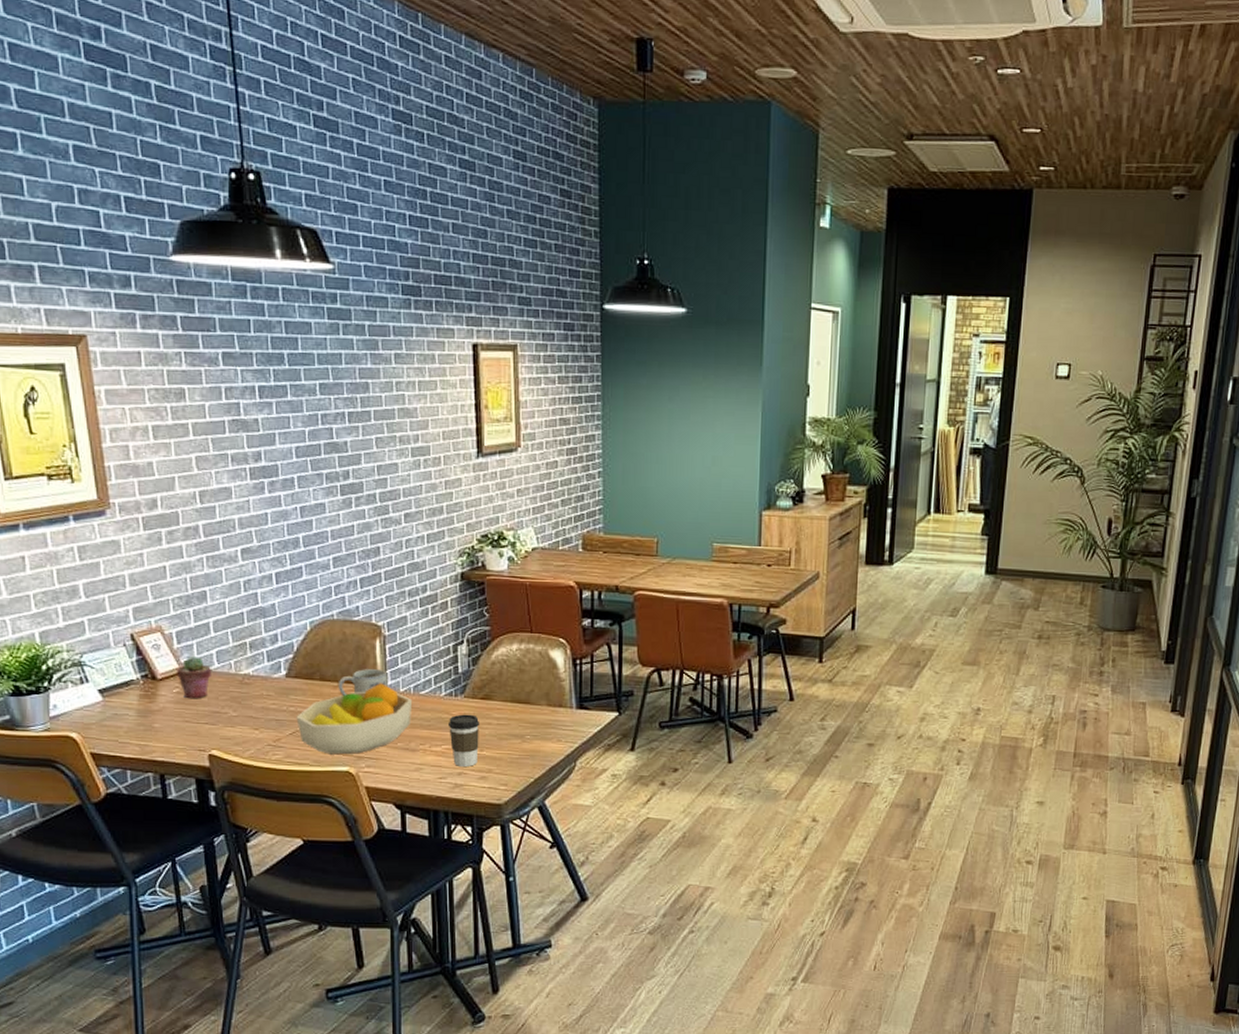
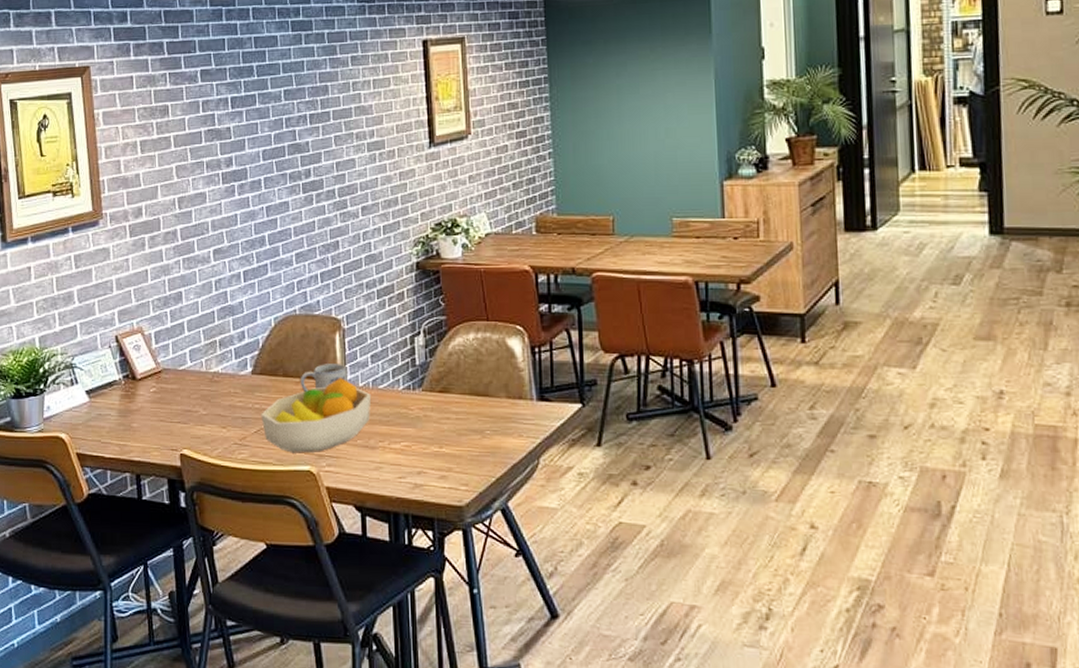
potted succulent: present [177,655,212,699] -> none [154,355,185,398]
coffee cup: present [449,714,480,767] -> none [407,408,439,465]

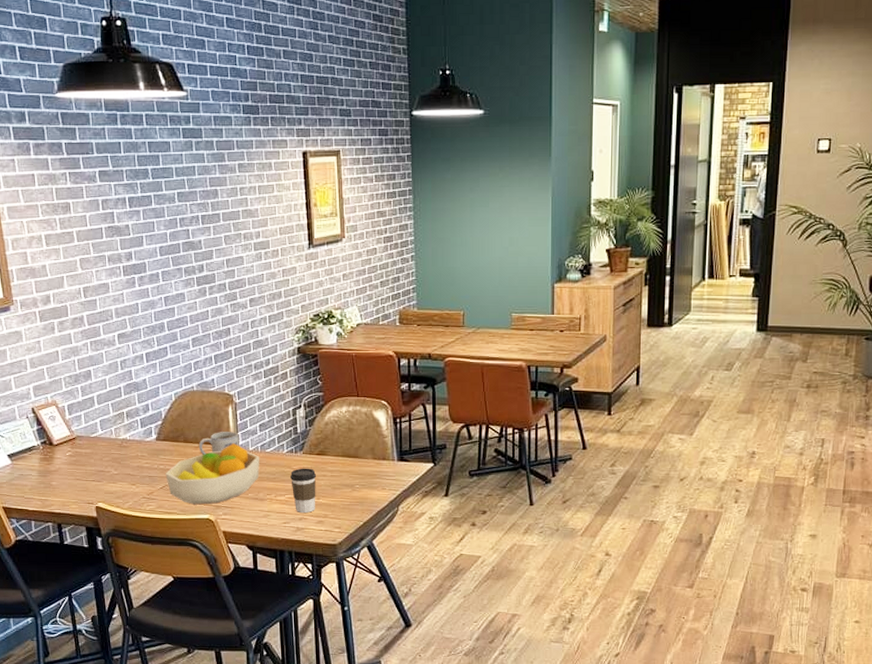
coffee cup: none [407,408,439,465] -> present [290,468,317,513]

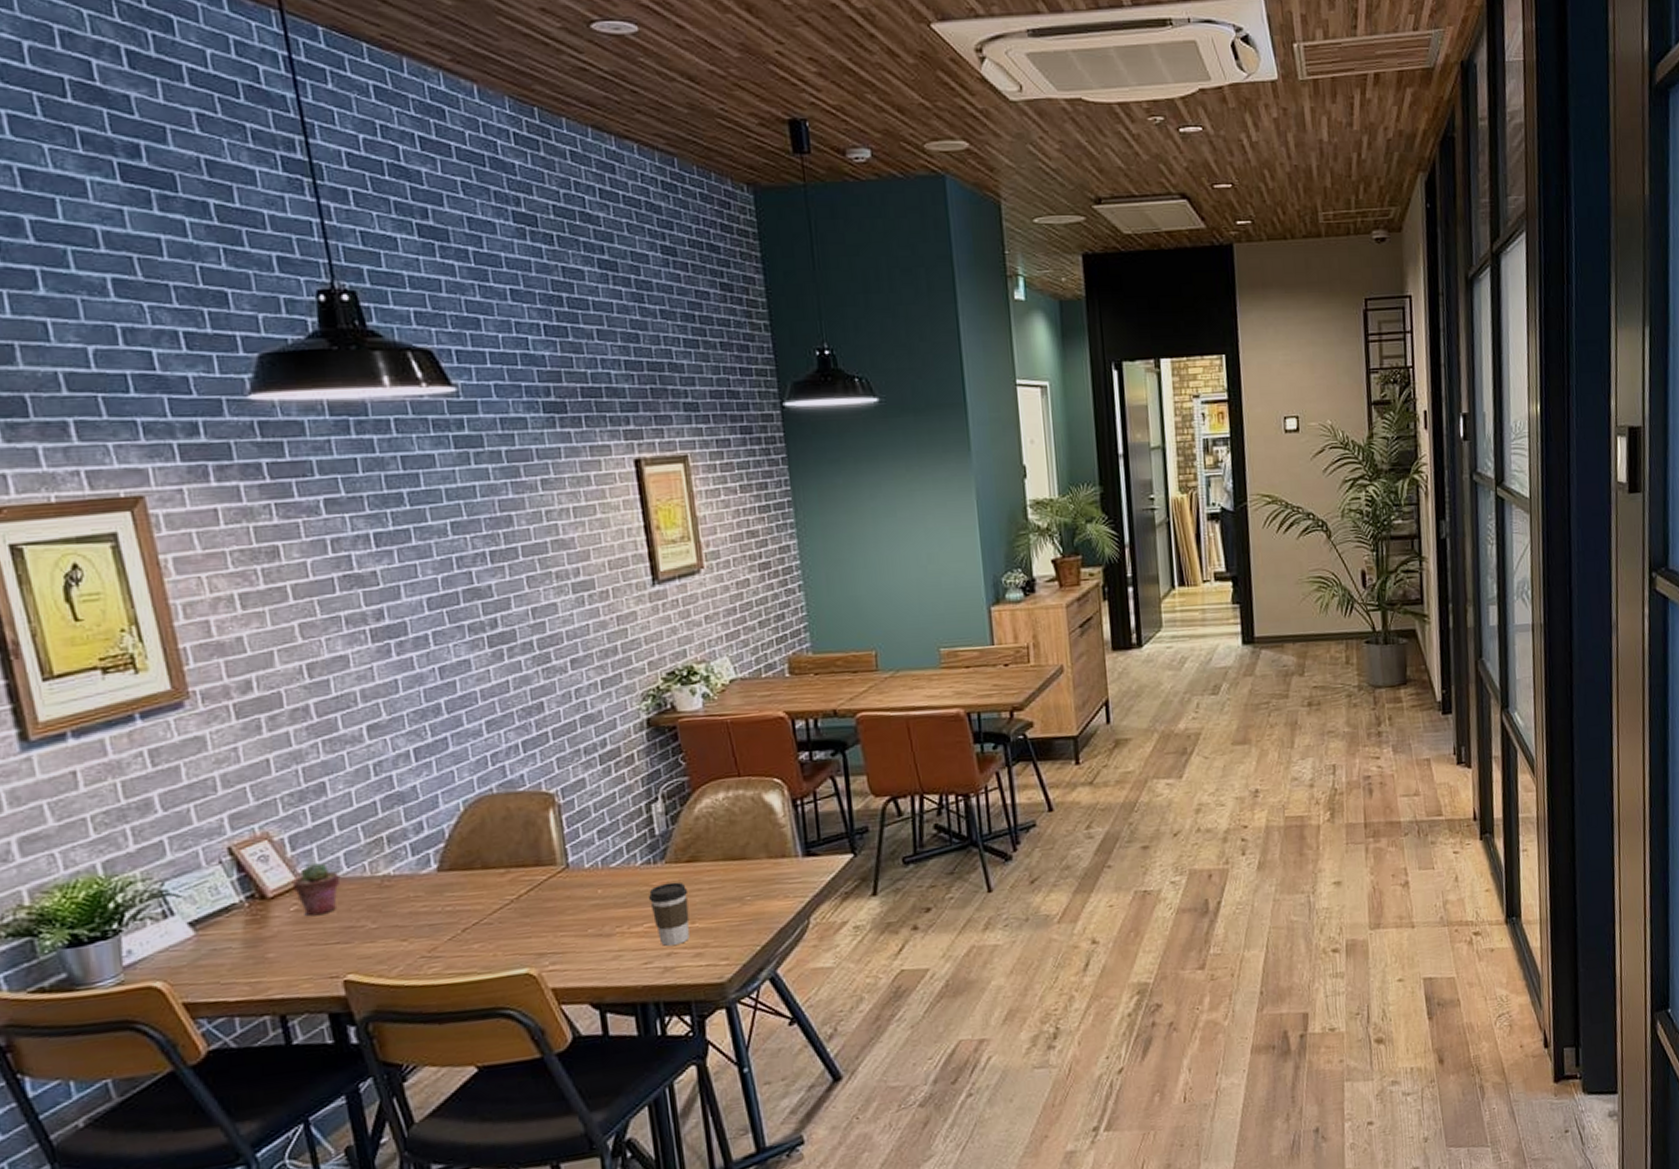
potted succulent: none [69,424,97,461] -> present [293,862,341,917]
fruit bowl: present [165,443,260,505] -> none [455,861,602,957]
mug: present [198,432,239,455] -> none [505,845,569,883]

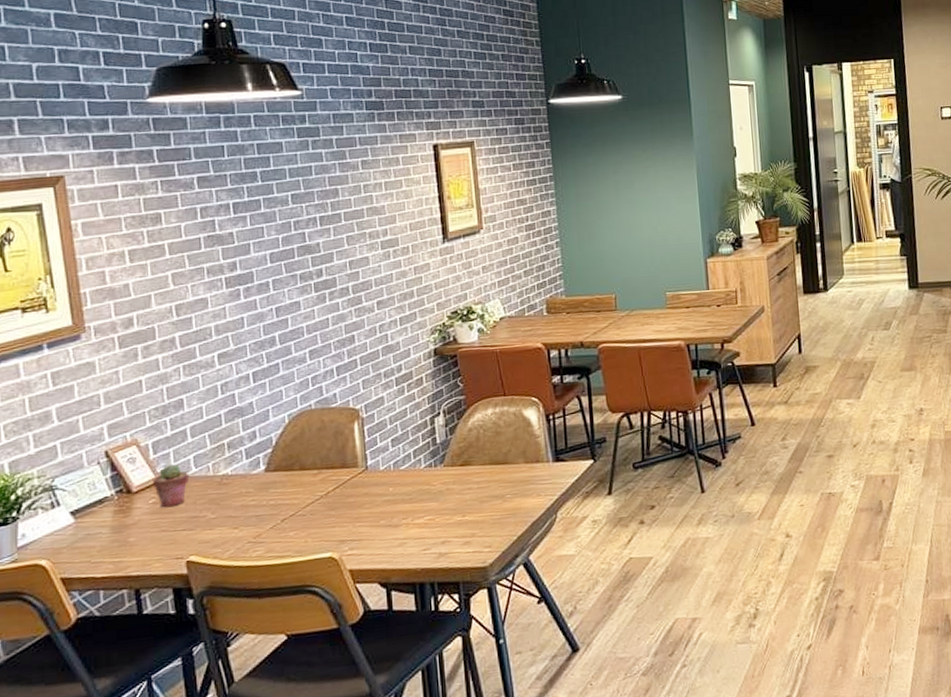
coffee cup: present [649,882,690,946] -> none [430,482,461,535]

